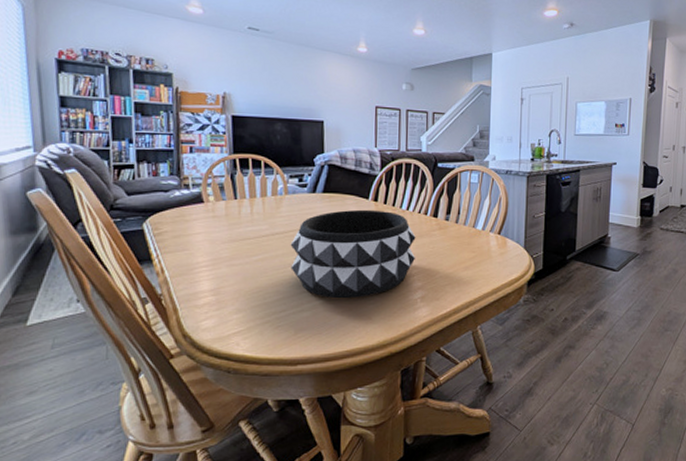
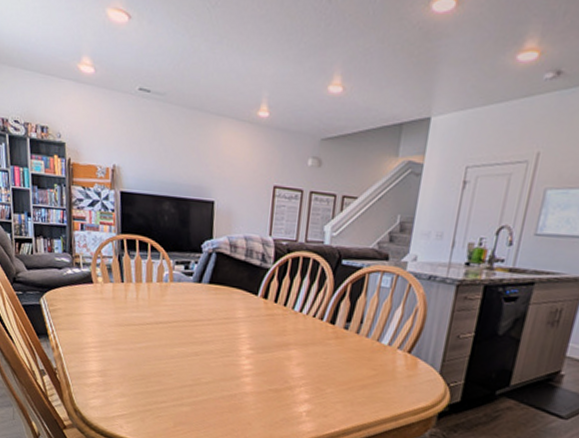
decorative bowl: present [290,209,416,299] -> none [173,305,307,402]

